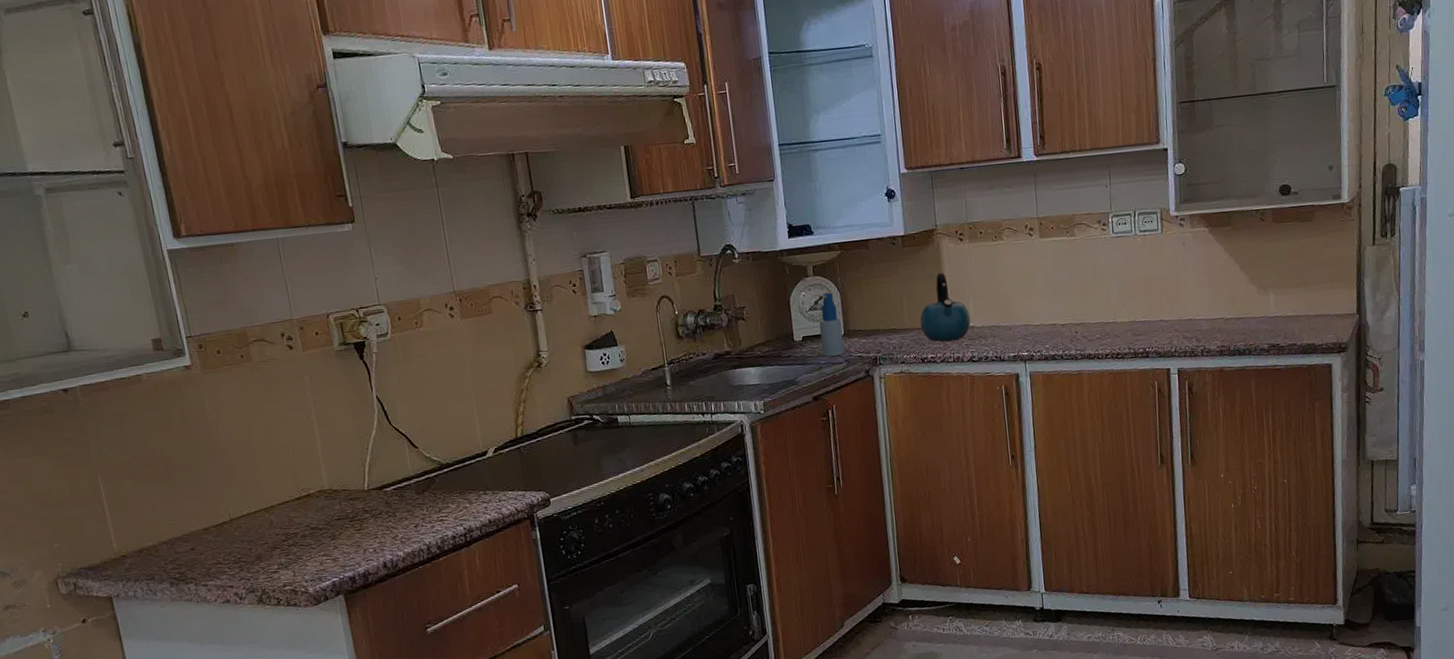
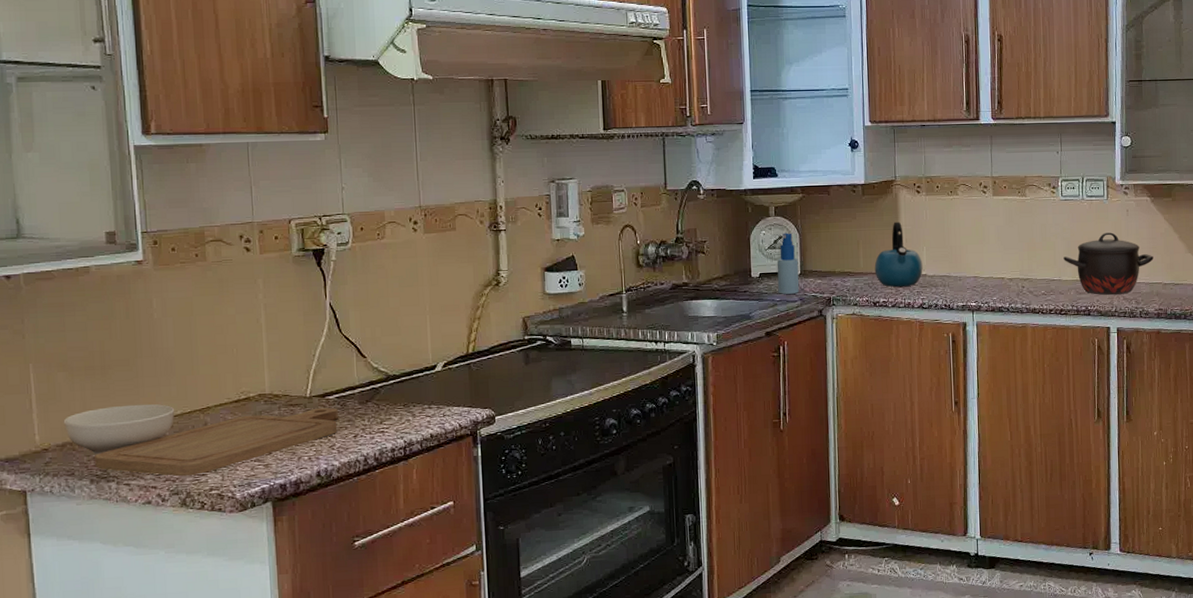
bowl: none [136,506,241,558] -> present [63,403,175,455]
chopping board: none [171,499,399,575] -> present [95,407,338,477]
cooking pot: none [1118,268,1214,336] -> present [1063,232,1154,296]

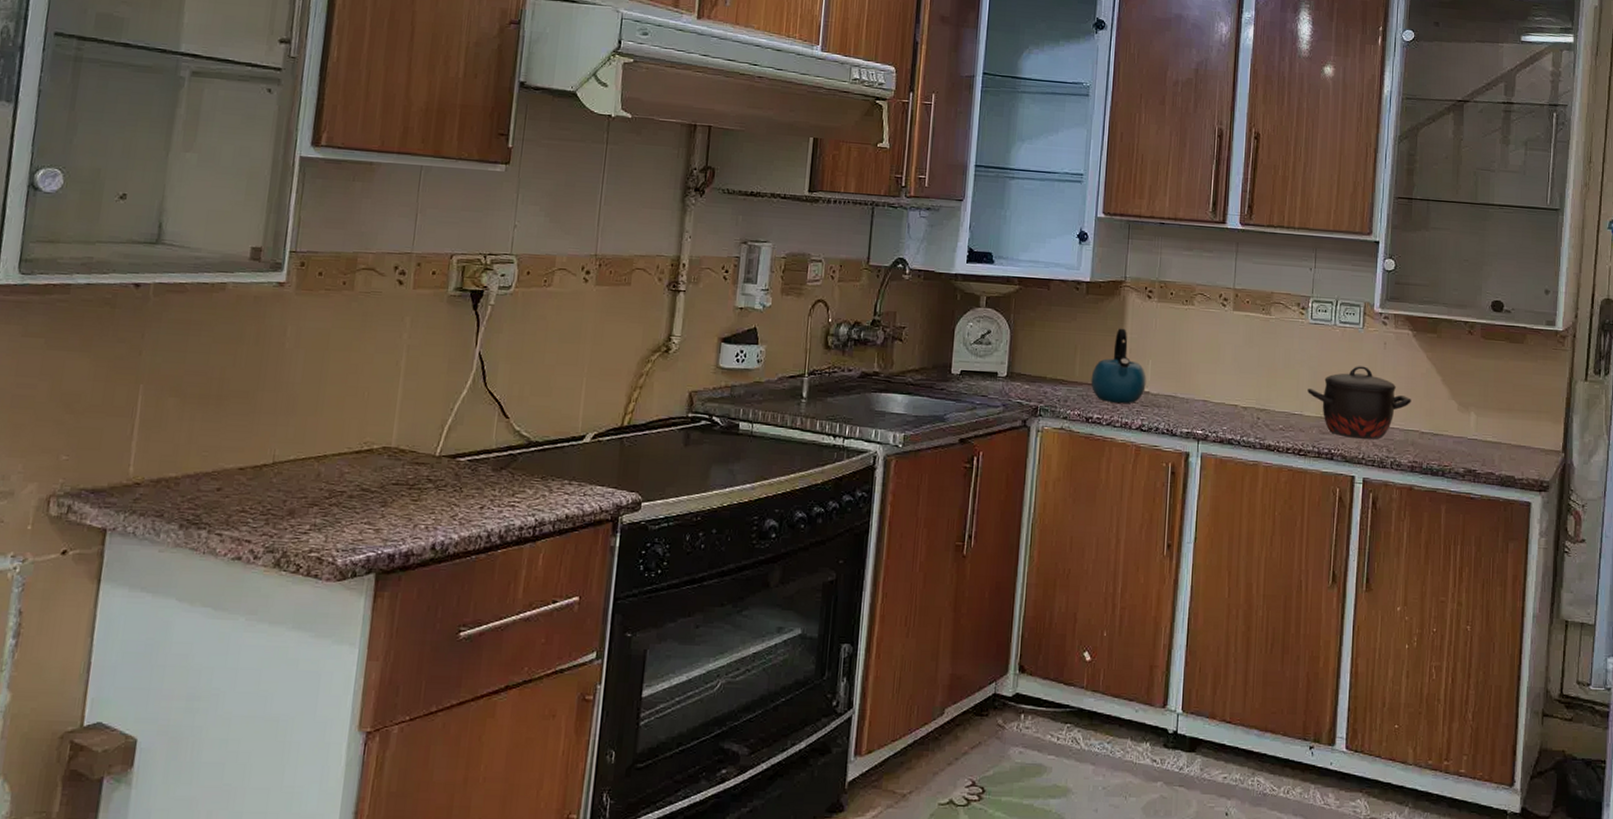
bowl: present [63,403,175,455] -> none [163,442,288,496]
chopping board: present [95,407,338,477] -> none [188,469,468,533]
spray bottle: present [777,233,800,294] -> none [979,327,1006,398]

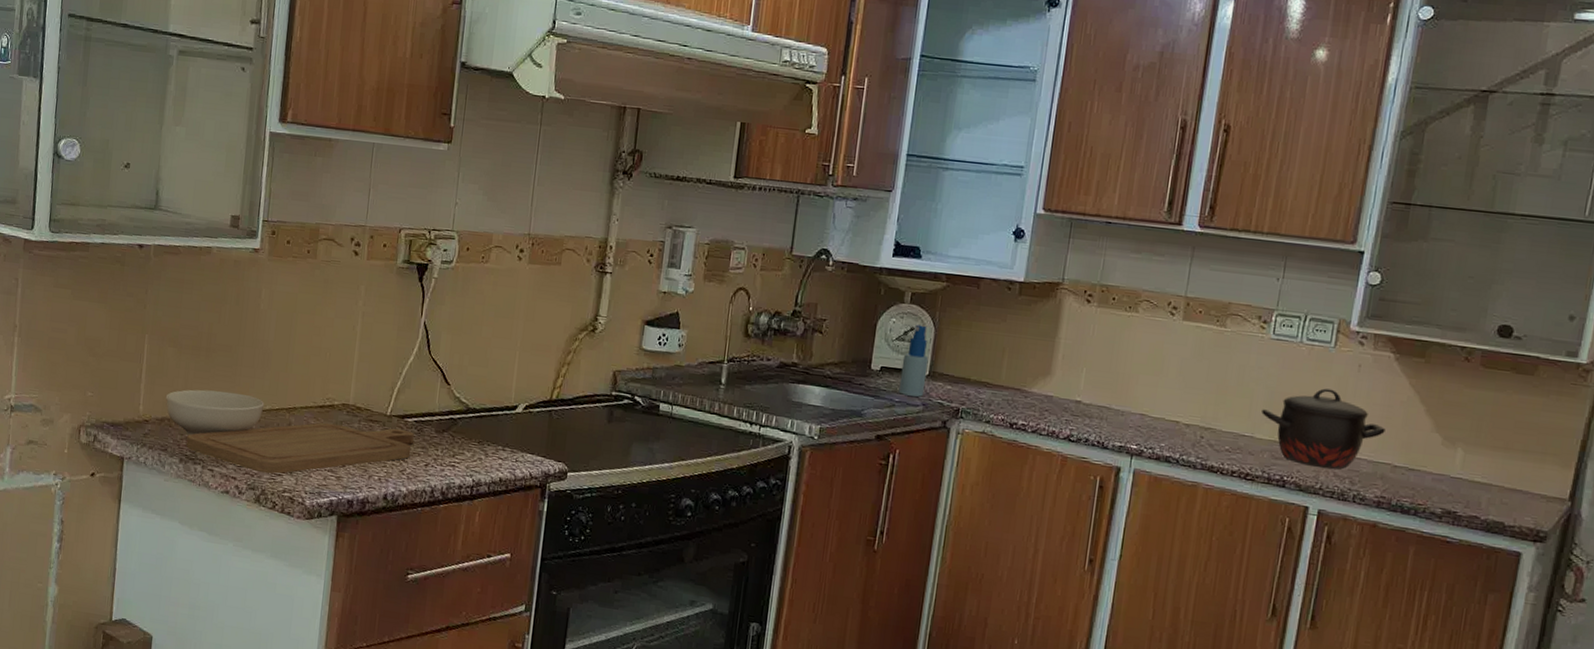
bowl: none [163,442,288,496] -> present [165,389,265,435]
chopping board: none [188,469,468,533] -> present [186,422,414,474]
spray bottle: none [979,327,1006,398] -> present [898,324,929,397]
kettle: present [1091,328,1146,403] -> none [1017,332,1079,412]

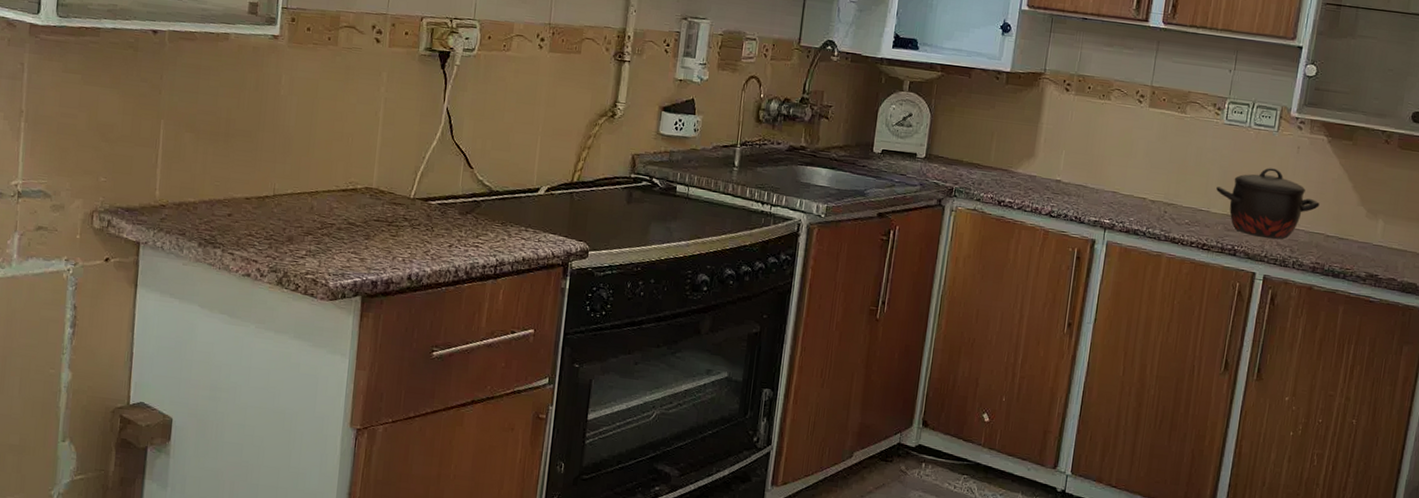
bowl: present [165,389,265,435] -> none [183,174,286,220]
chopping board: present [186,422,414,474] -> none [205,206,438,257]
spray bottle: present [898,324,929,397] -> none [898,110,926,178]

